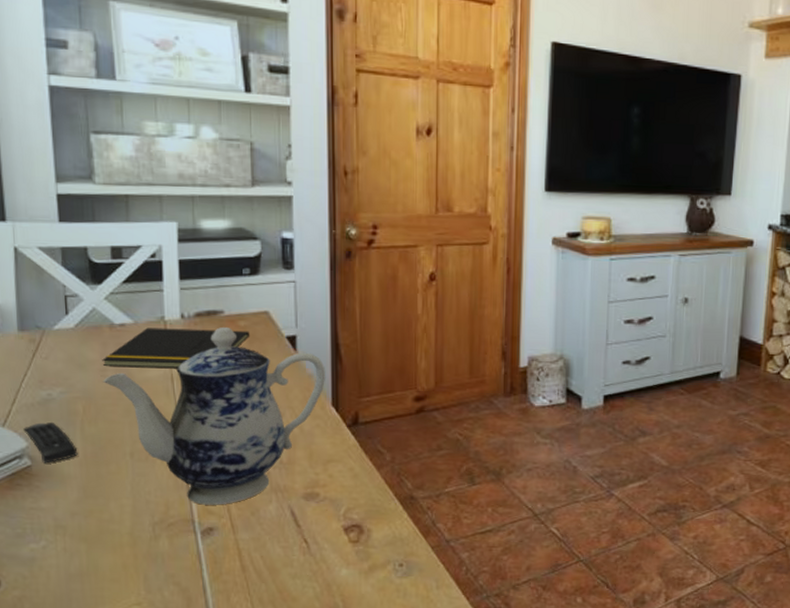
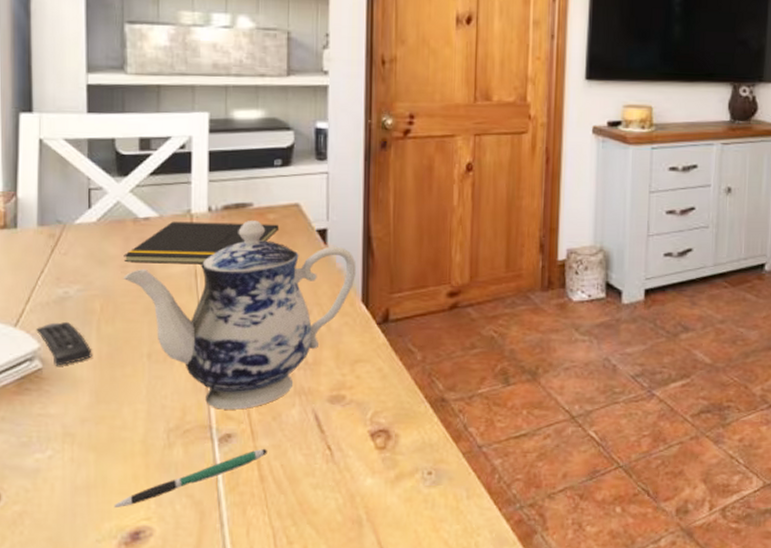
pen: none [106,541,247,595] -> present [114,448,267,509]

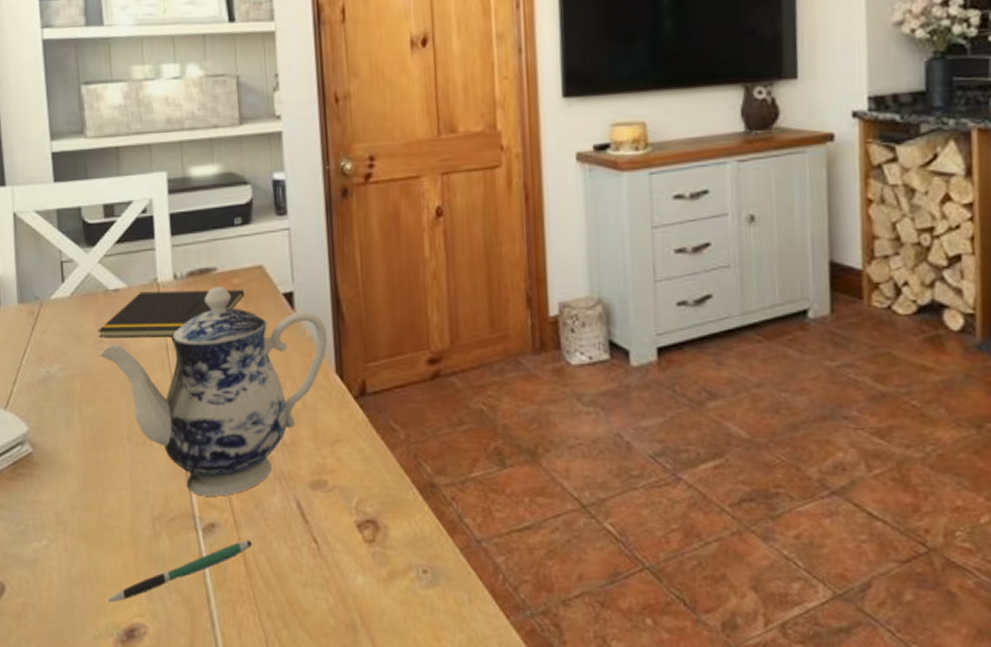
remote control: present [36,321,92,366] -> none [24,402,77,450]

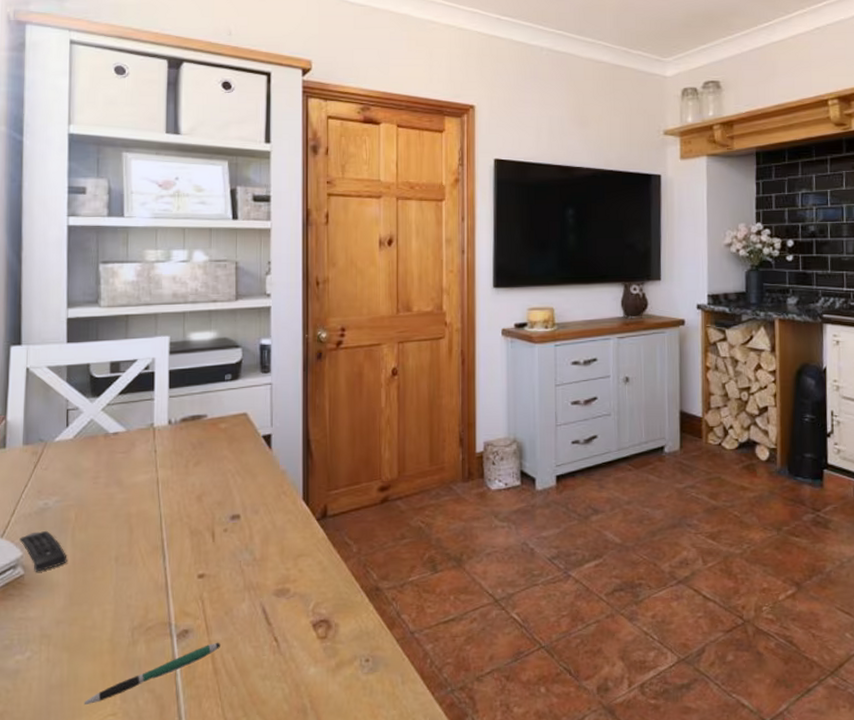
remote control: none [24,402,77,450] -> present [19,530,67,572]
notepad: present [98,289,245,338] -> none [95,432,230,474]
teapot: present [99,285,327,497] -> none [95,429,297,607]

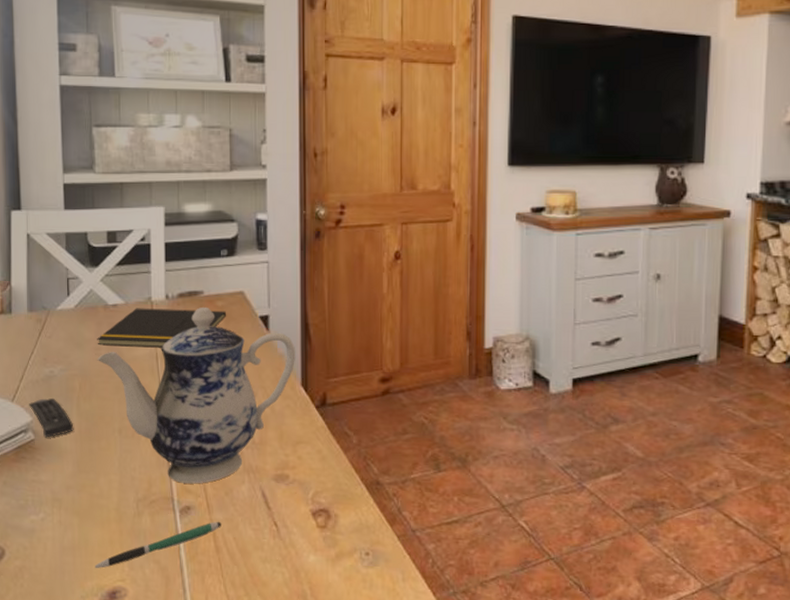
teapot: none [95,429,297,607] -> present [97,306,295,484]
notepad: none [95,432,230,474] -> present [97,308,227,347]

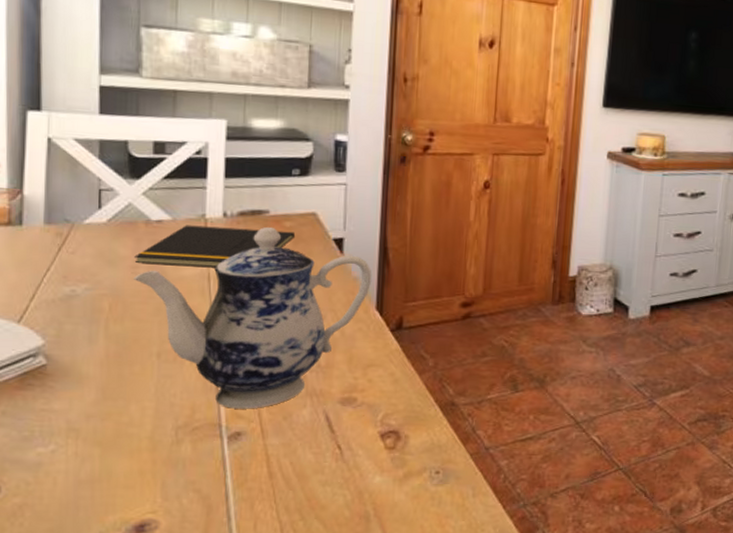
remote control: present [29,397,74,438] -> none [41,319,100,363]
pen: present [94,521,221,569] -> none [118,446,277,502]

